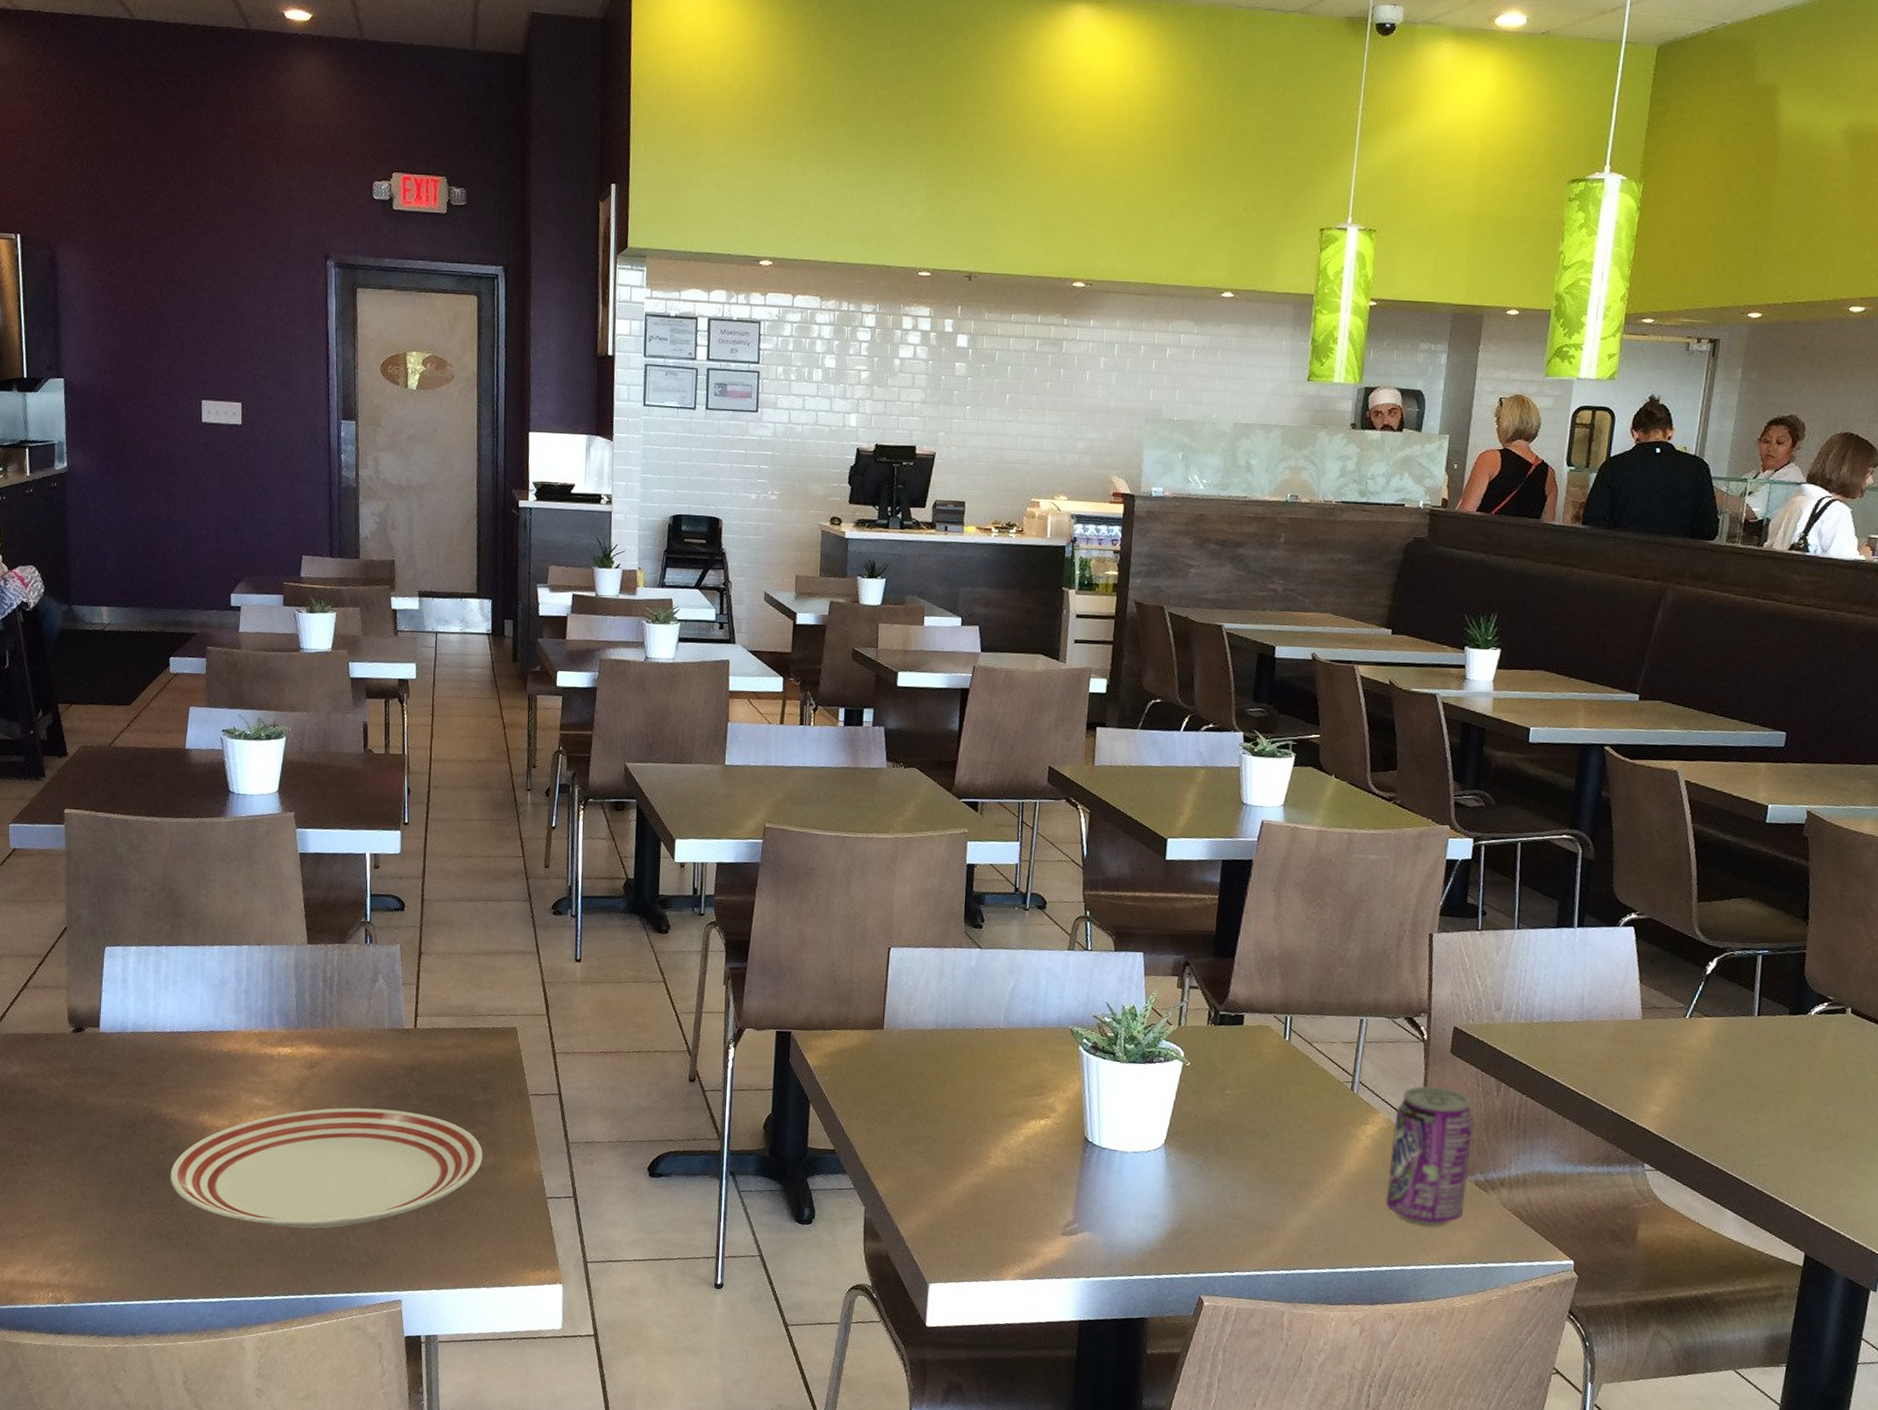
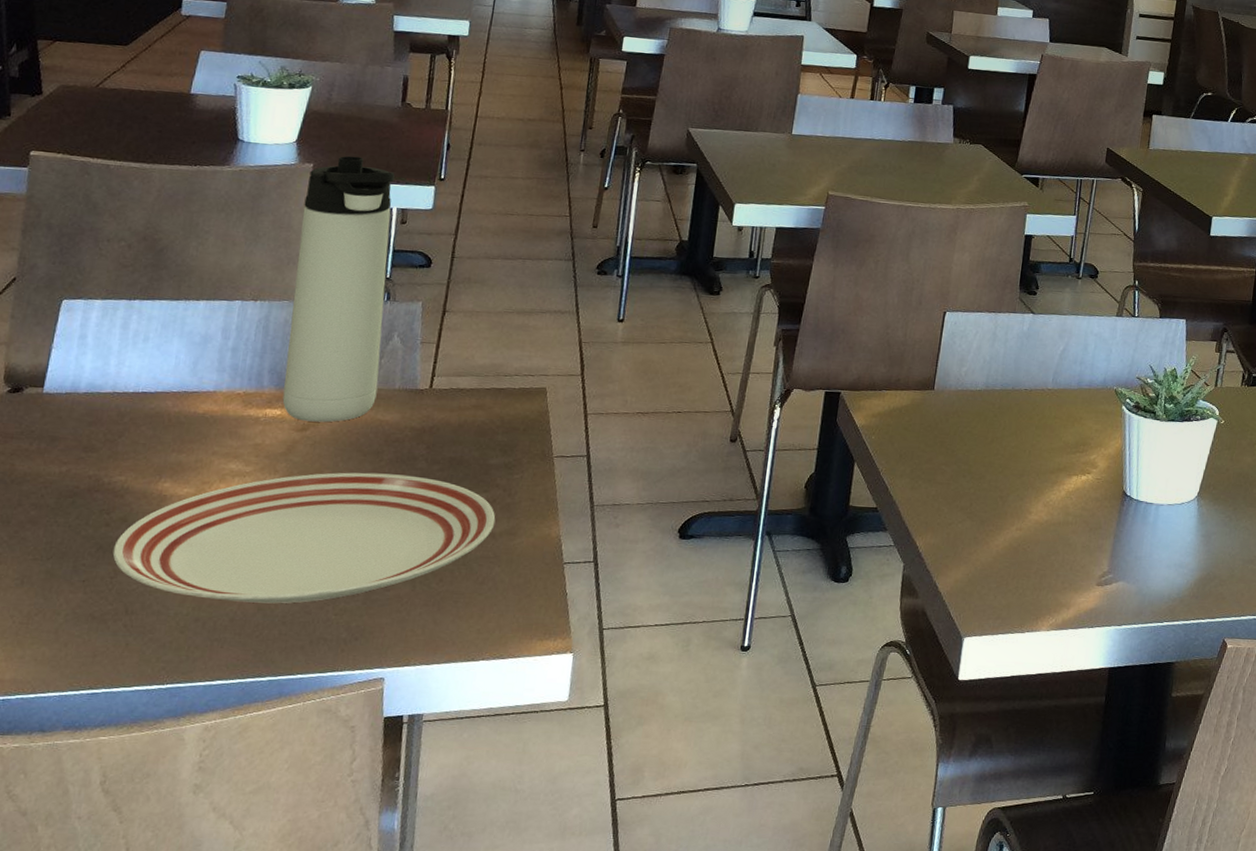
thermos bottle: none [290,803,370,1061] -> present [282,155,395,423]

